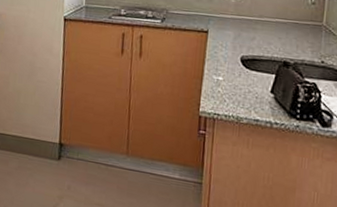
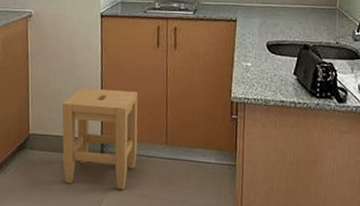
stool: none [19,90,100,197] -> present [61,88,138,190]

